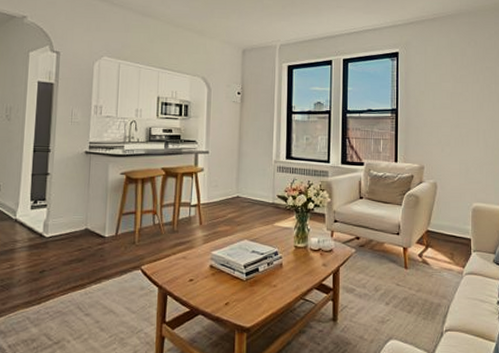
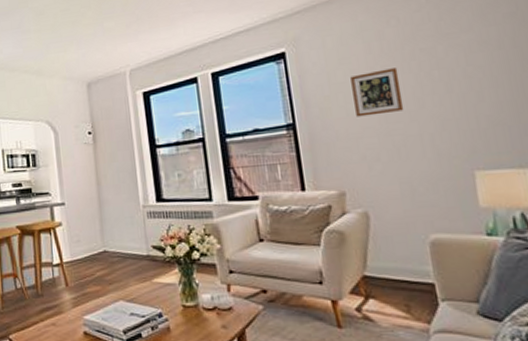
picture frame: none [439,78,470,111] -> present [350,68,404,117]

